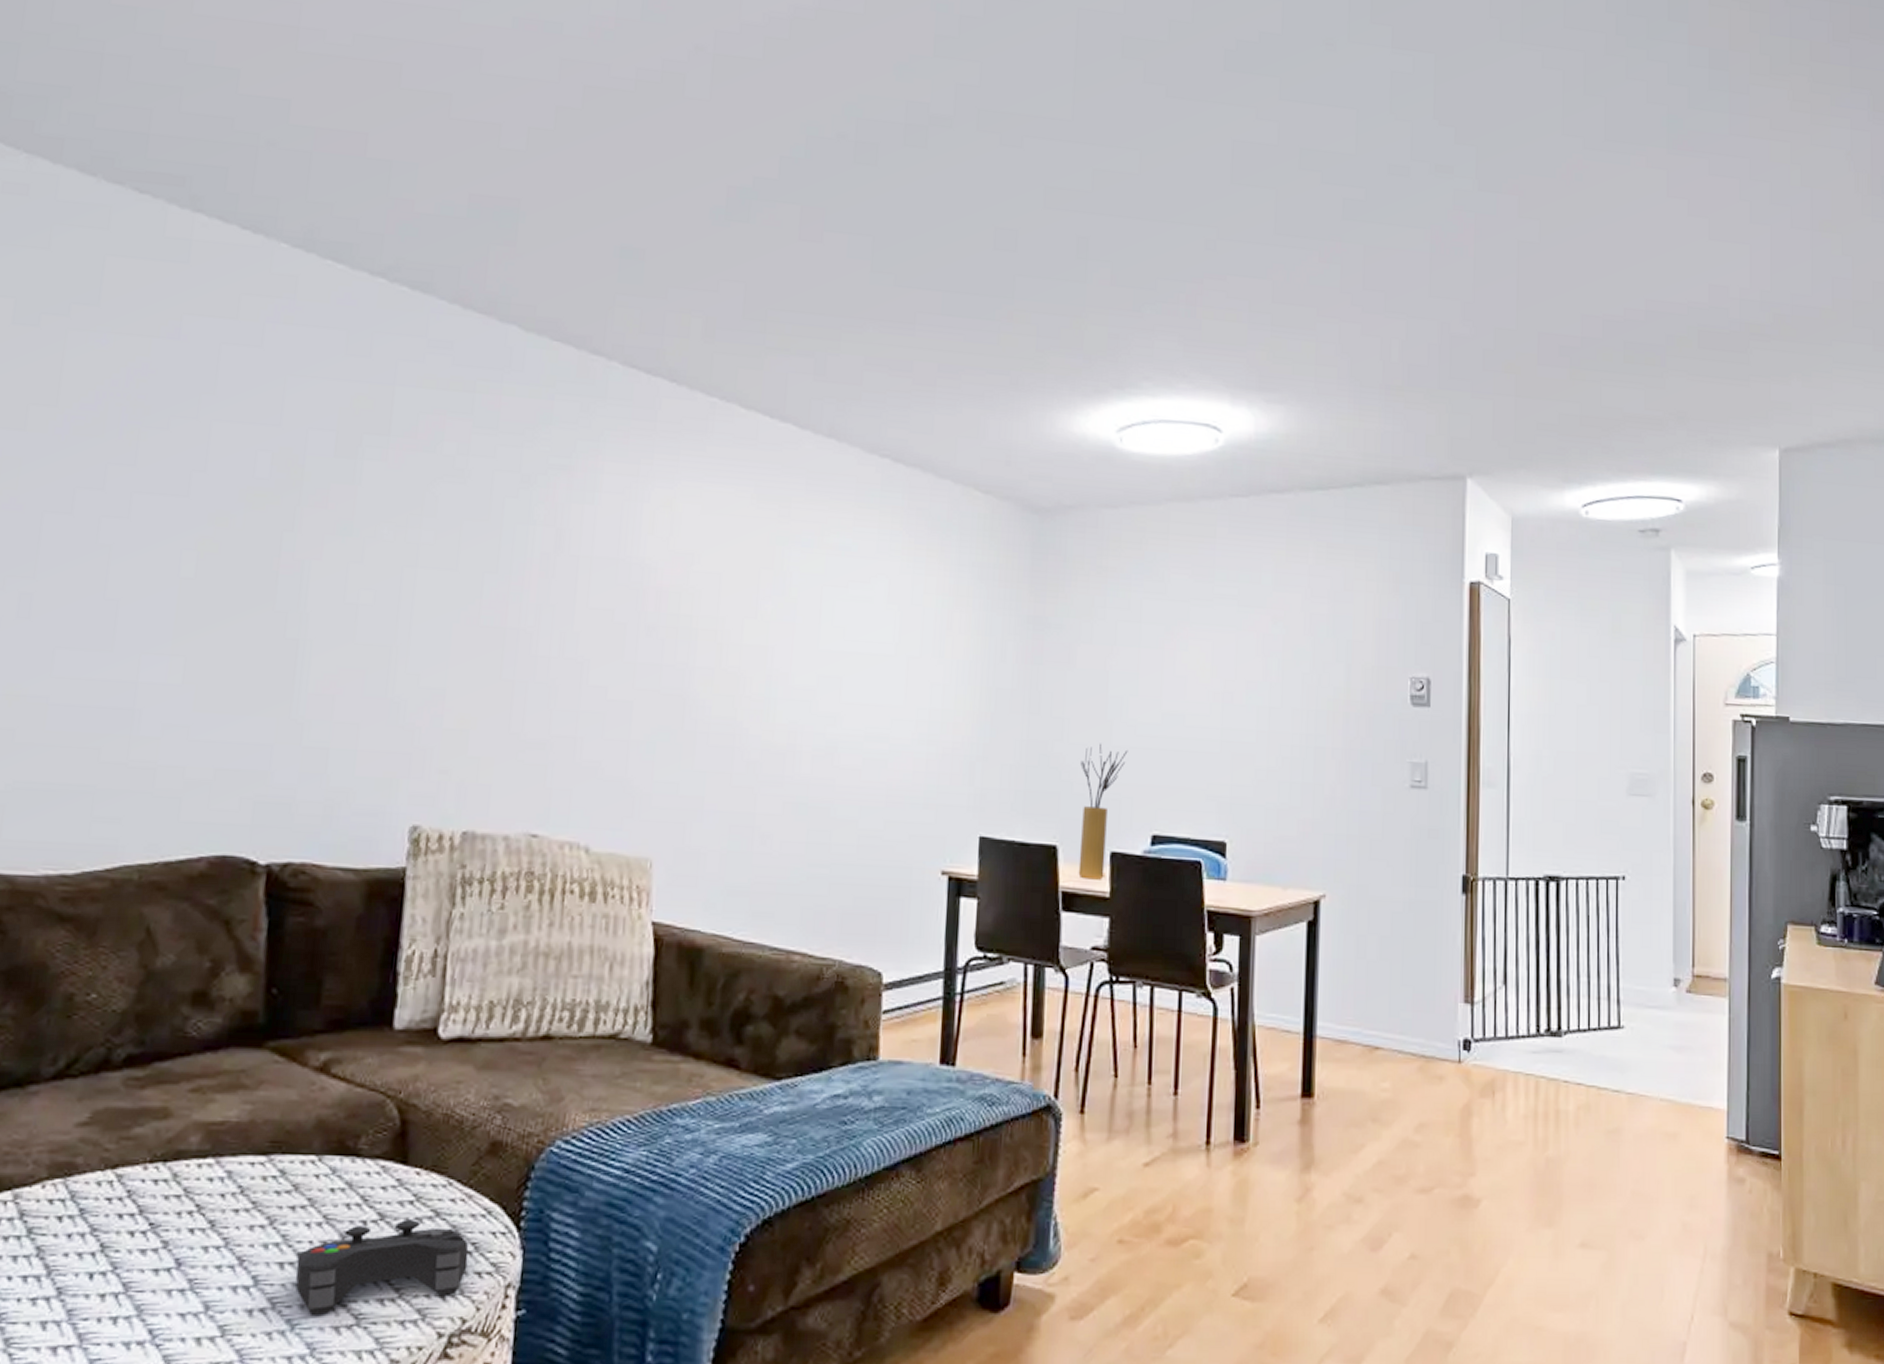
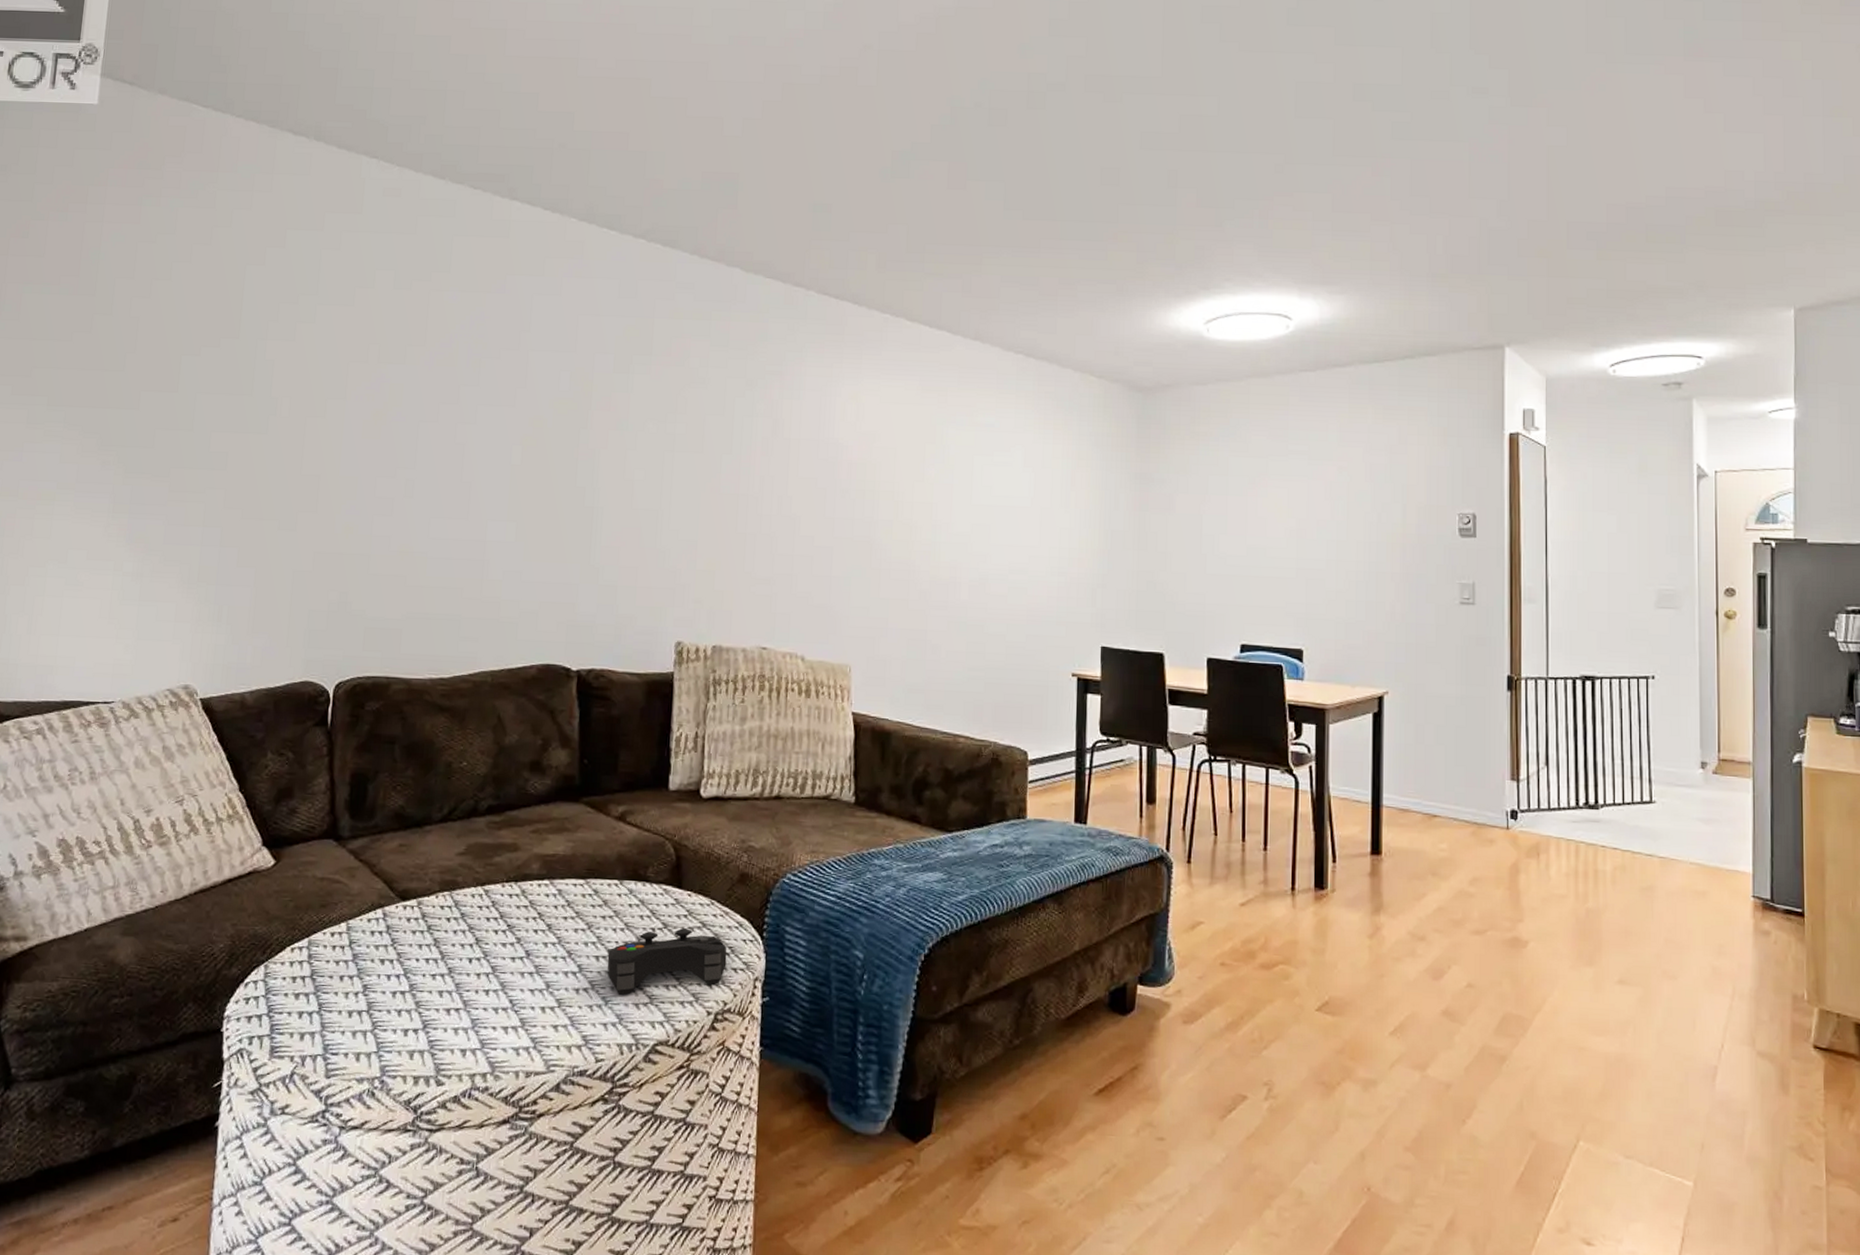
vase: present [1078,743,1128,880] -> none [1181,572,1220,680]

